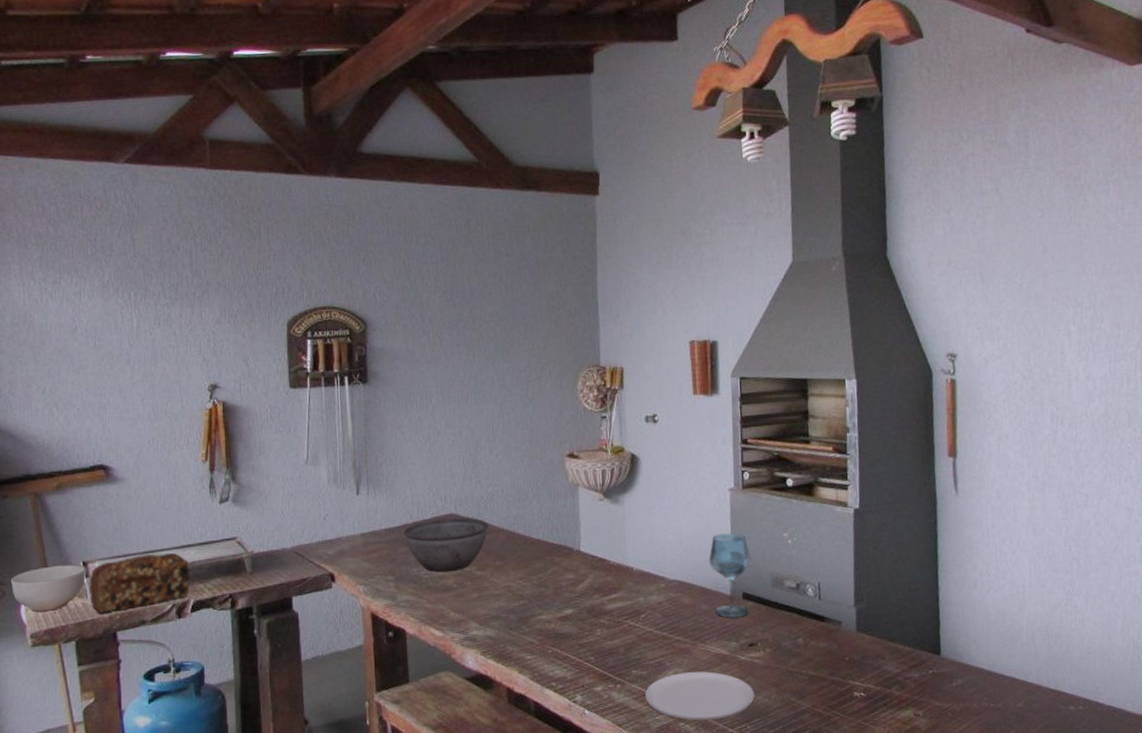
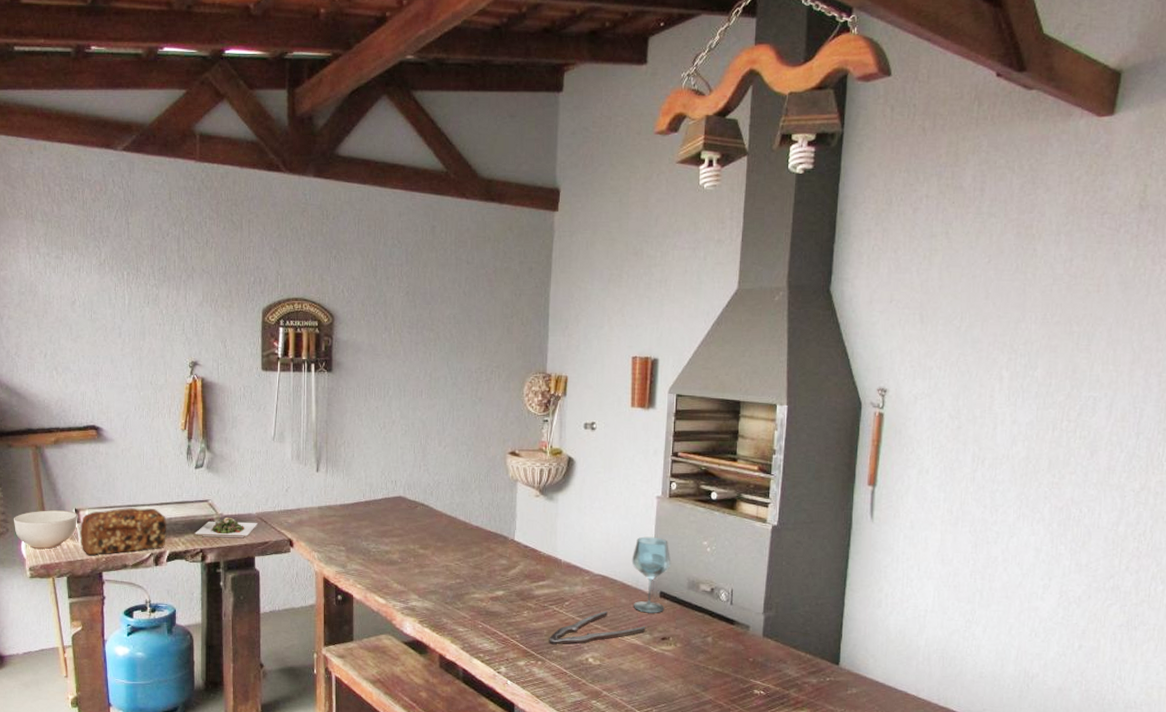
salad: none [222,554,295,580] -> present [195,517,259,539]
bowl: present [403,517,489,573] -> none [356,500,433,548]
tongs: none [626,621,731,663] -> present [549,611,646,644]
plate: present [644,671,755,721] -> none [562,657,663,702]

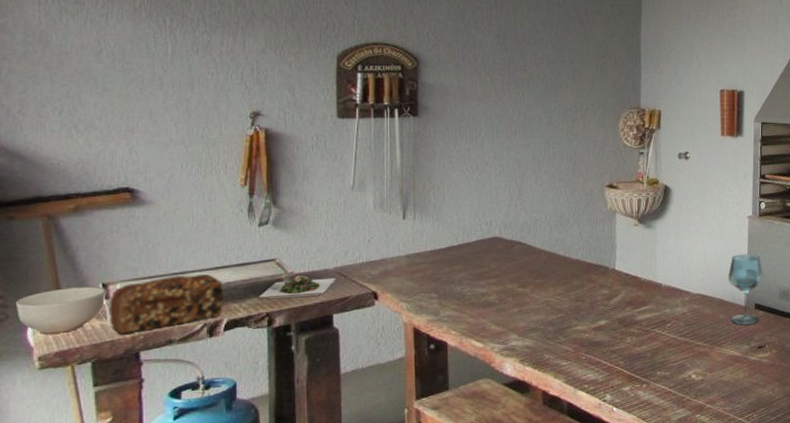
tongs: present [549,611,646,644] -> none [653,328,744,366]

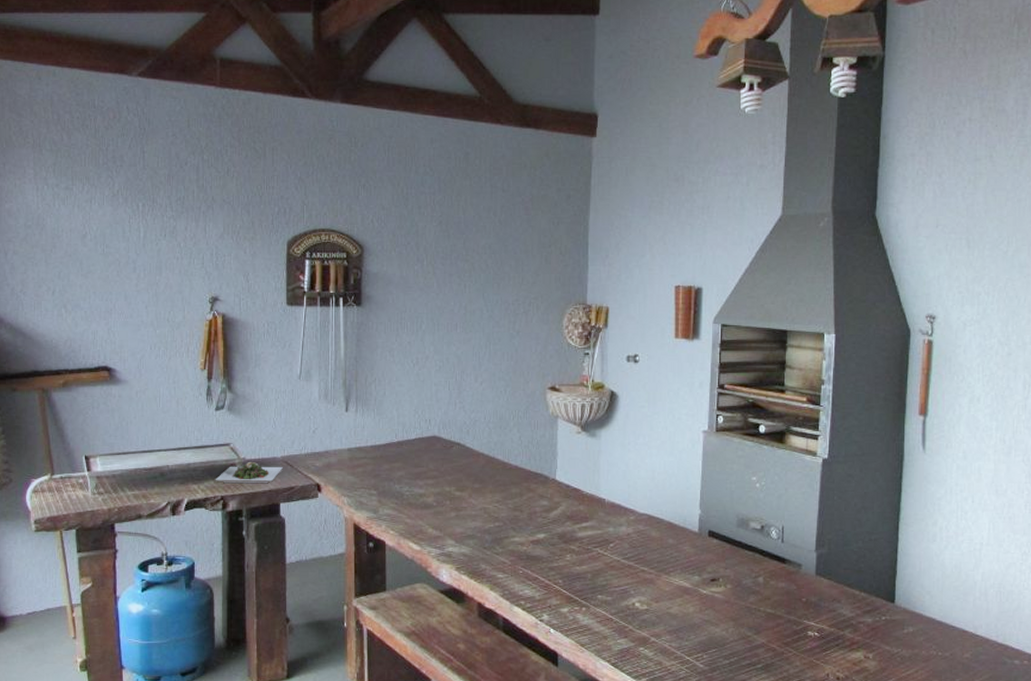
bowl: present [15,286,107,334] -> none [17,458,88,500]
bread loaf: present [110,274,224,335] -> none [91,454,185,506]
wine glass: present [727,253,764,325] -> none [678,473,720,553]

